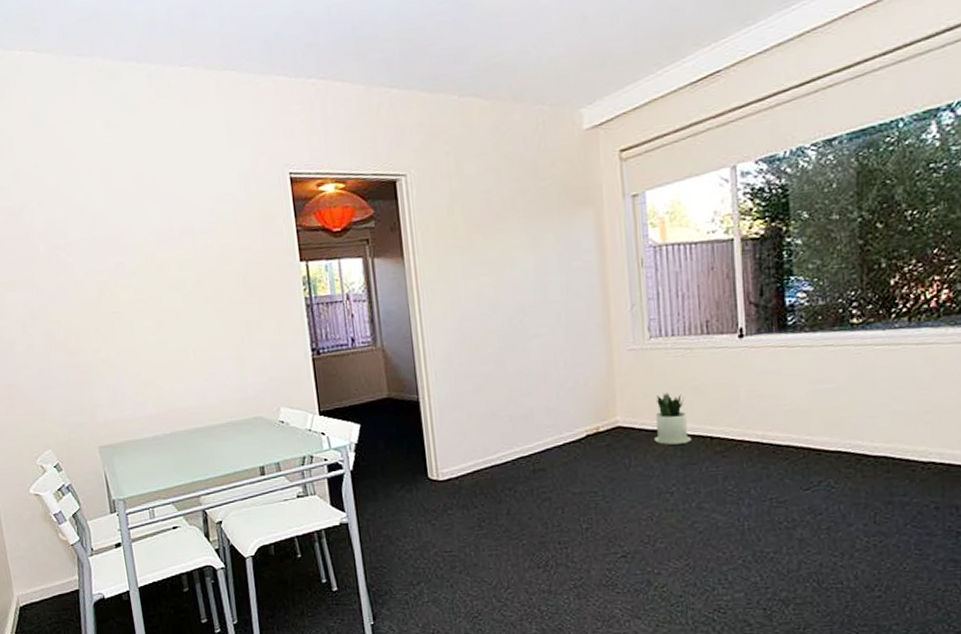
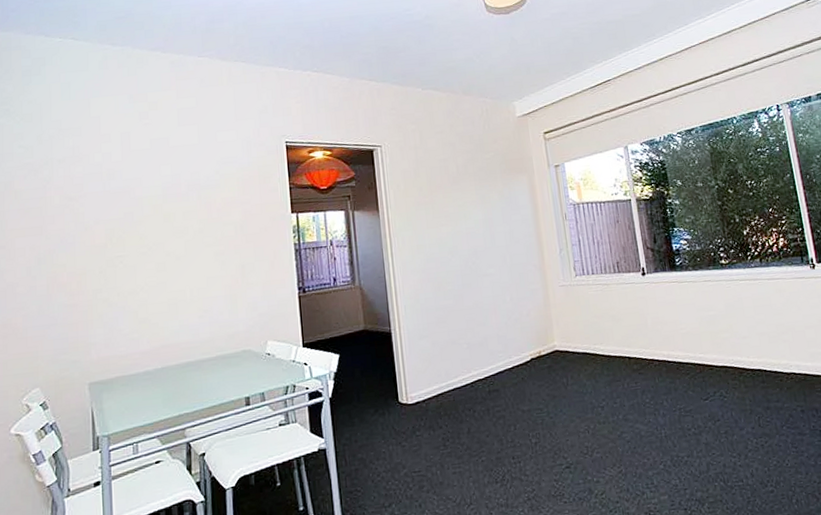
planter: present [653,392,692,446] -> none [583,320,615,366]

